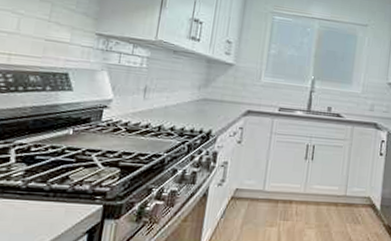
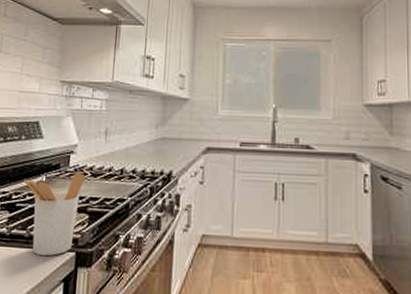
utensil holder: none [45,128,119,208] -> present [23,173,86,256]

